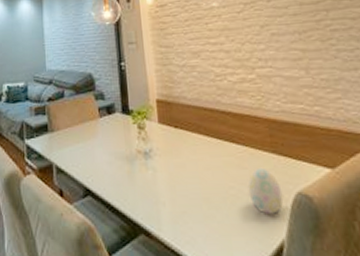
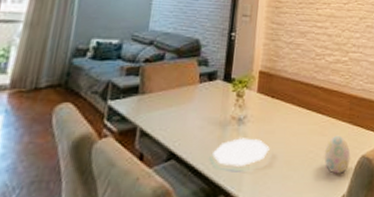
plate: none [125,173,183,204] -> present [212,138,270,166]

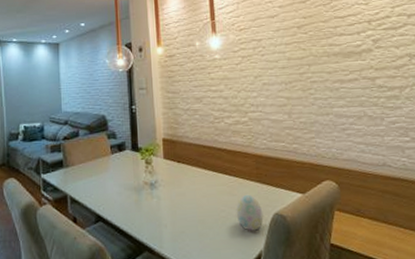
plate: present [212,138,270,166] -> none [133,200,183,226]

